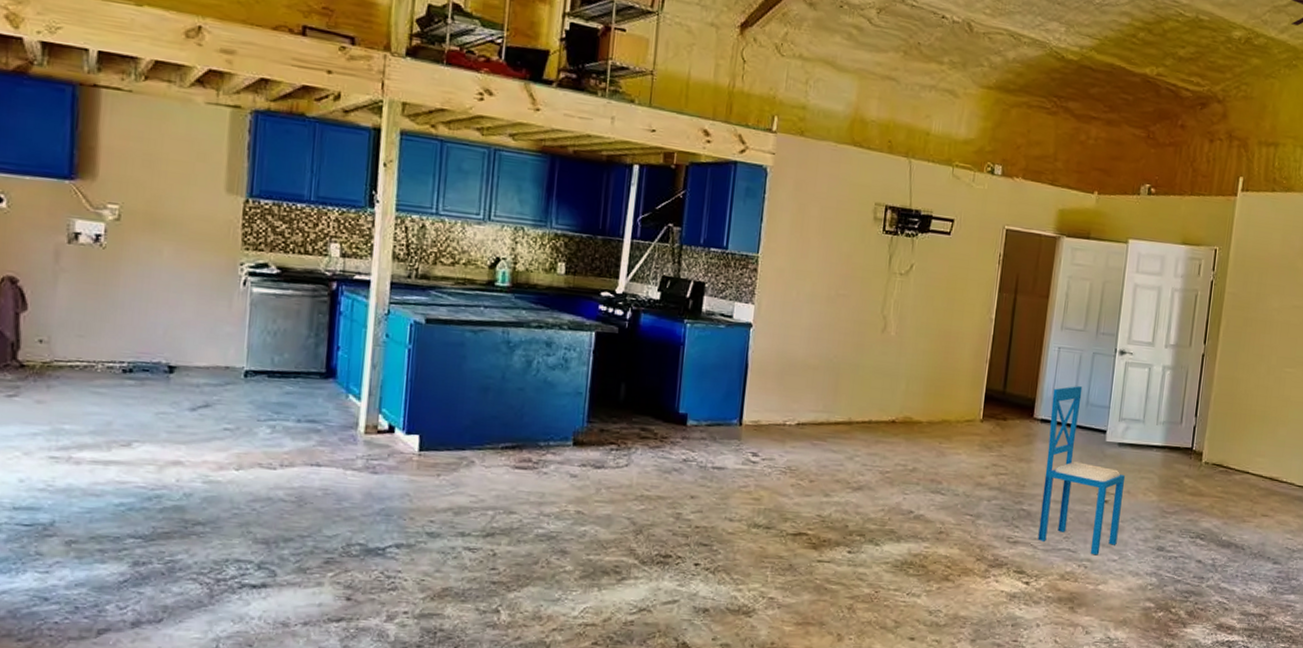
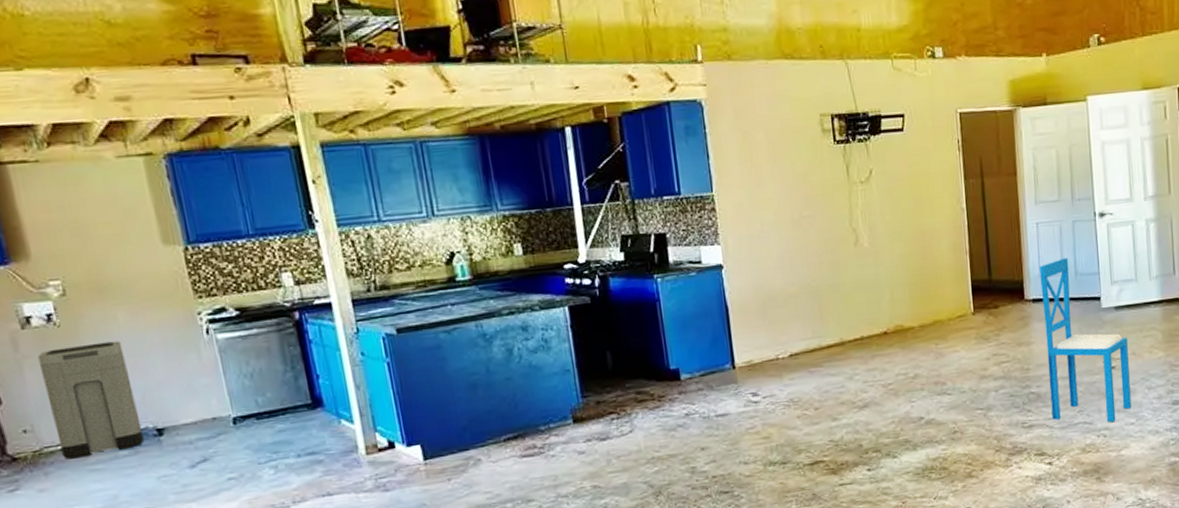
trash can: none [70,268,160,379] -> present [37,340,144,459]

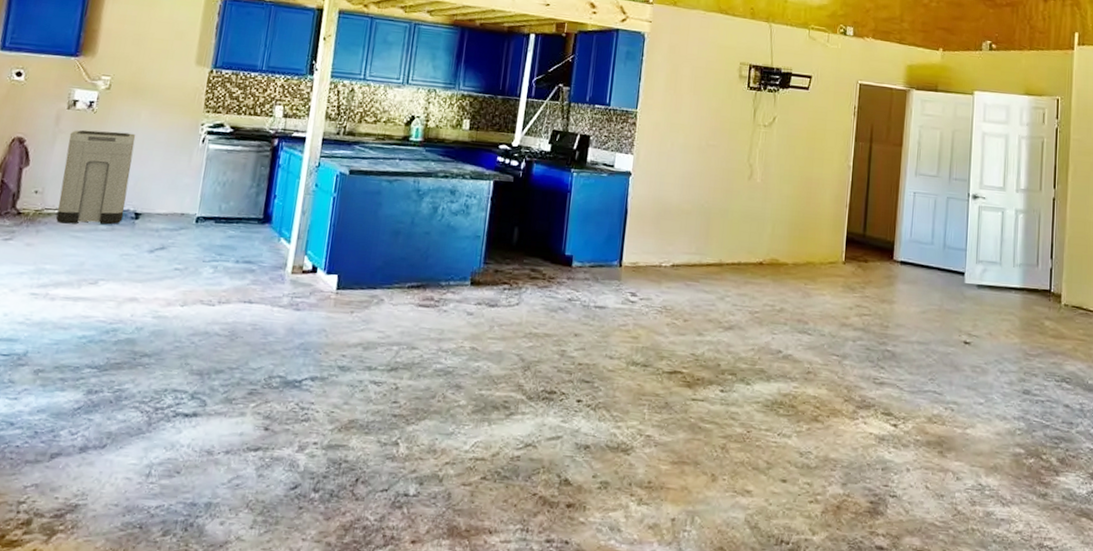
dining chair: present [1039,258,1131,423] -> none [903,229,987,398]

